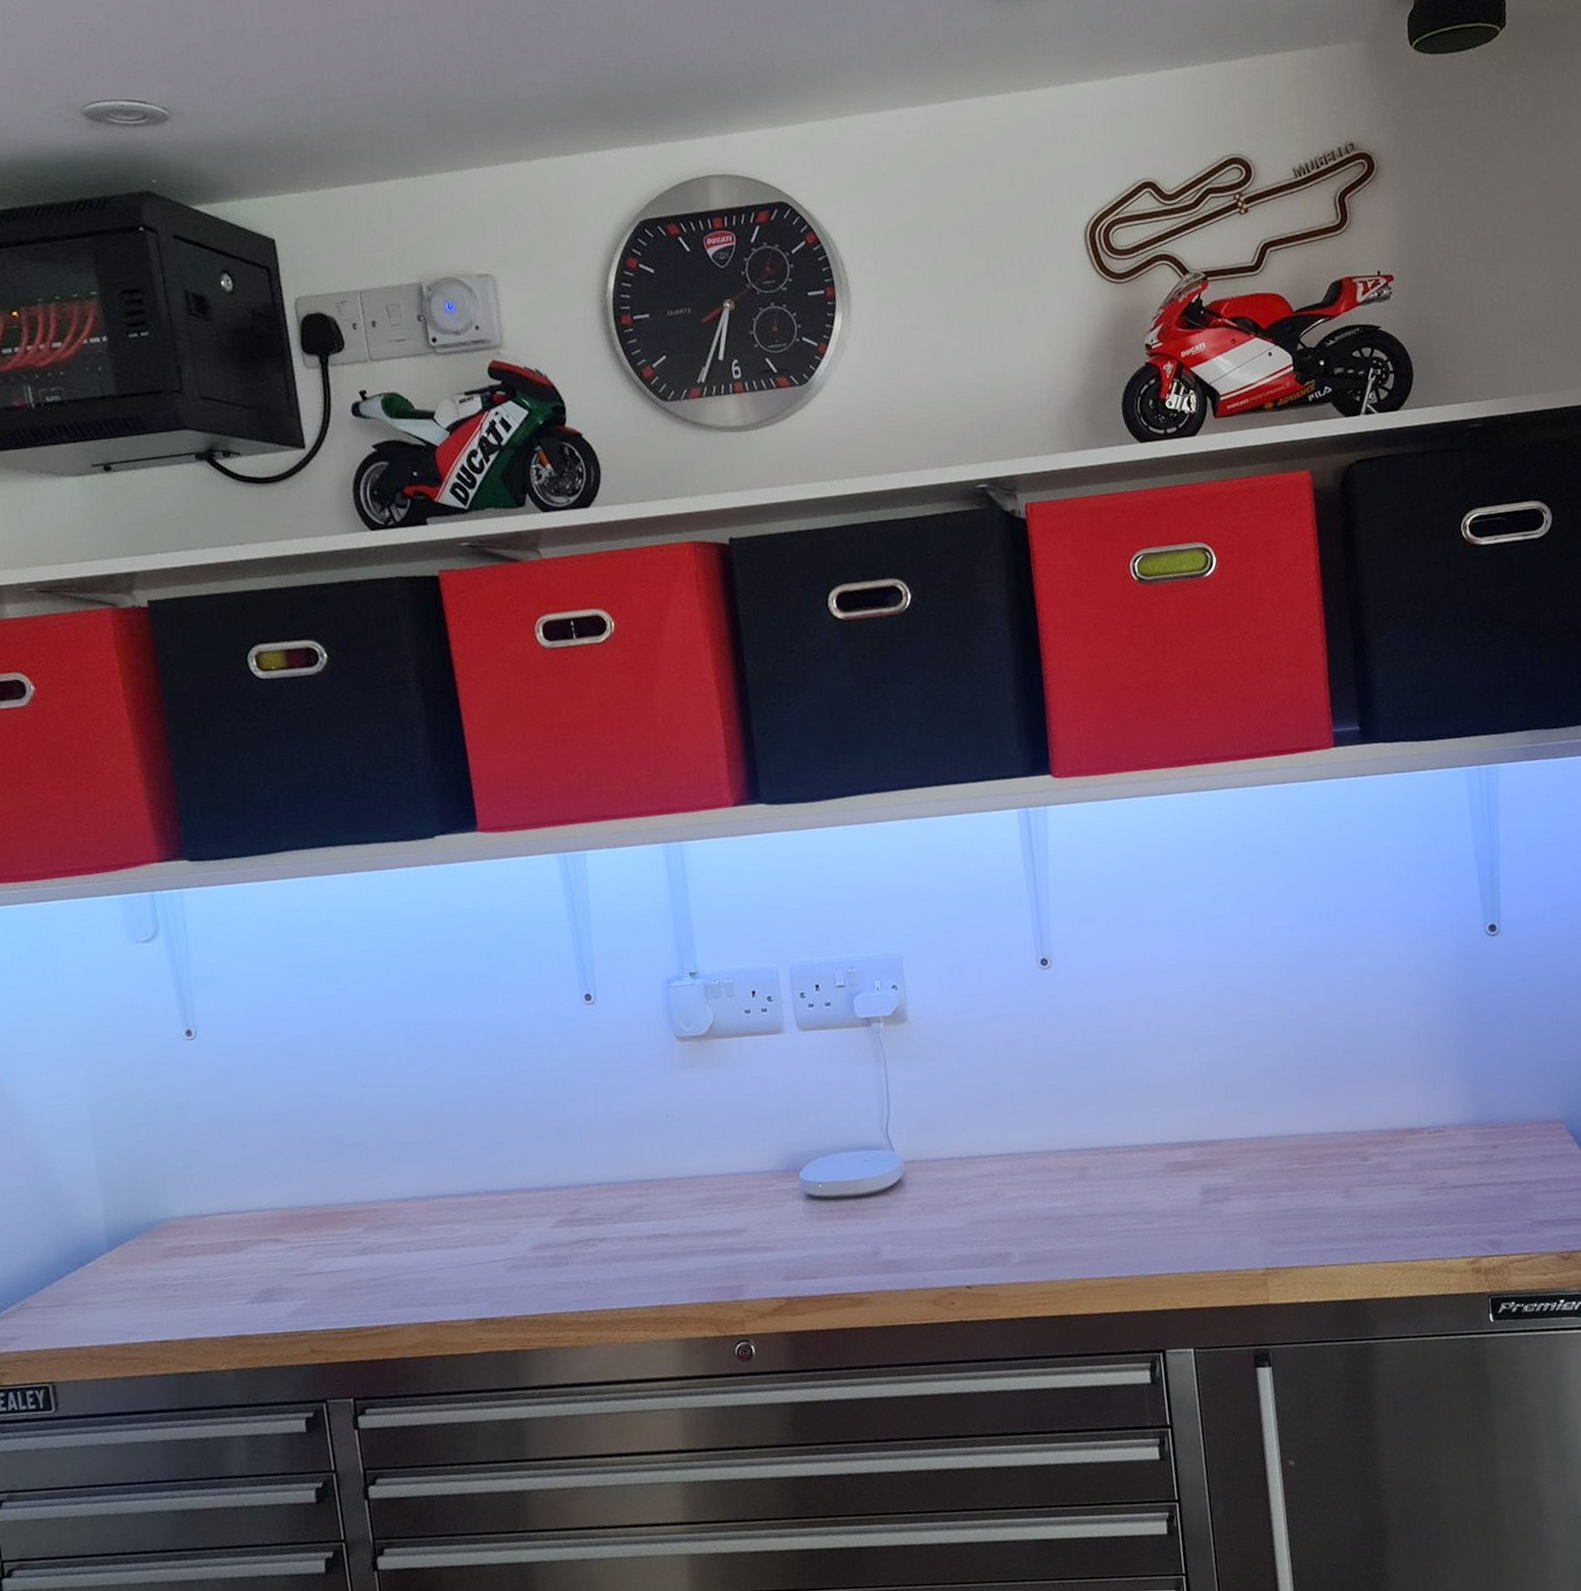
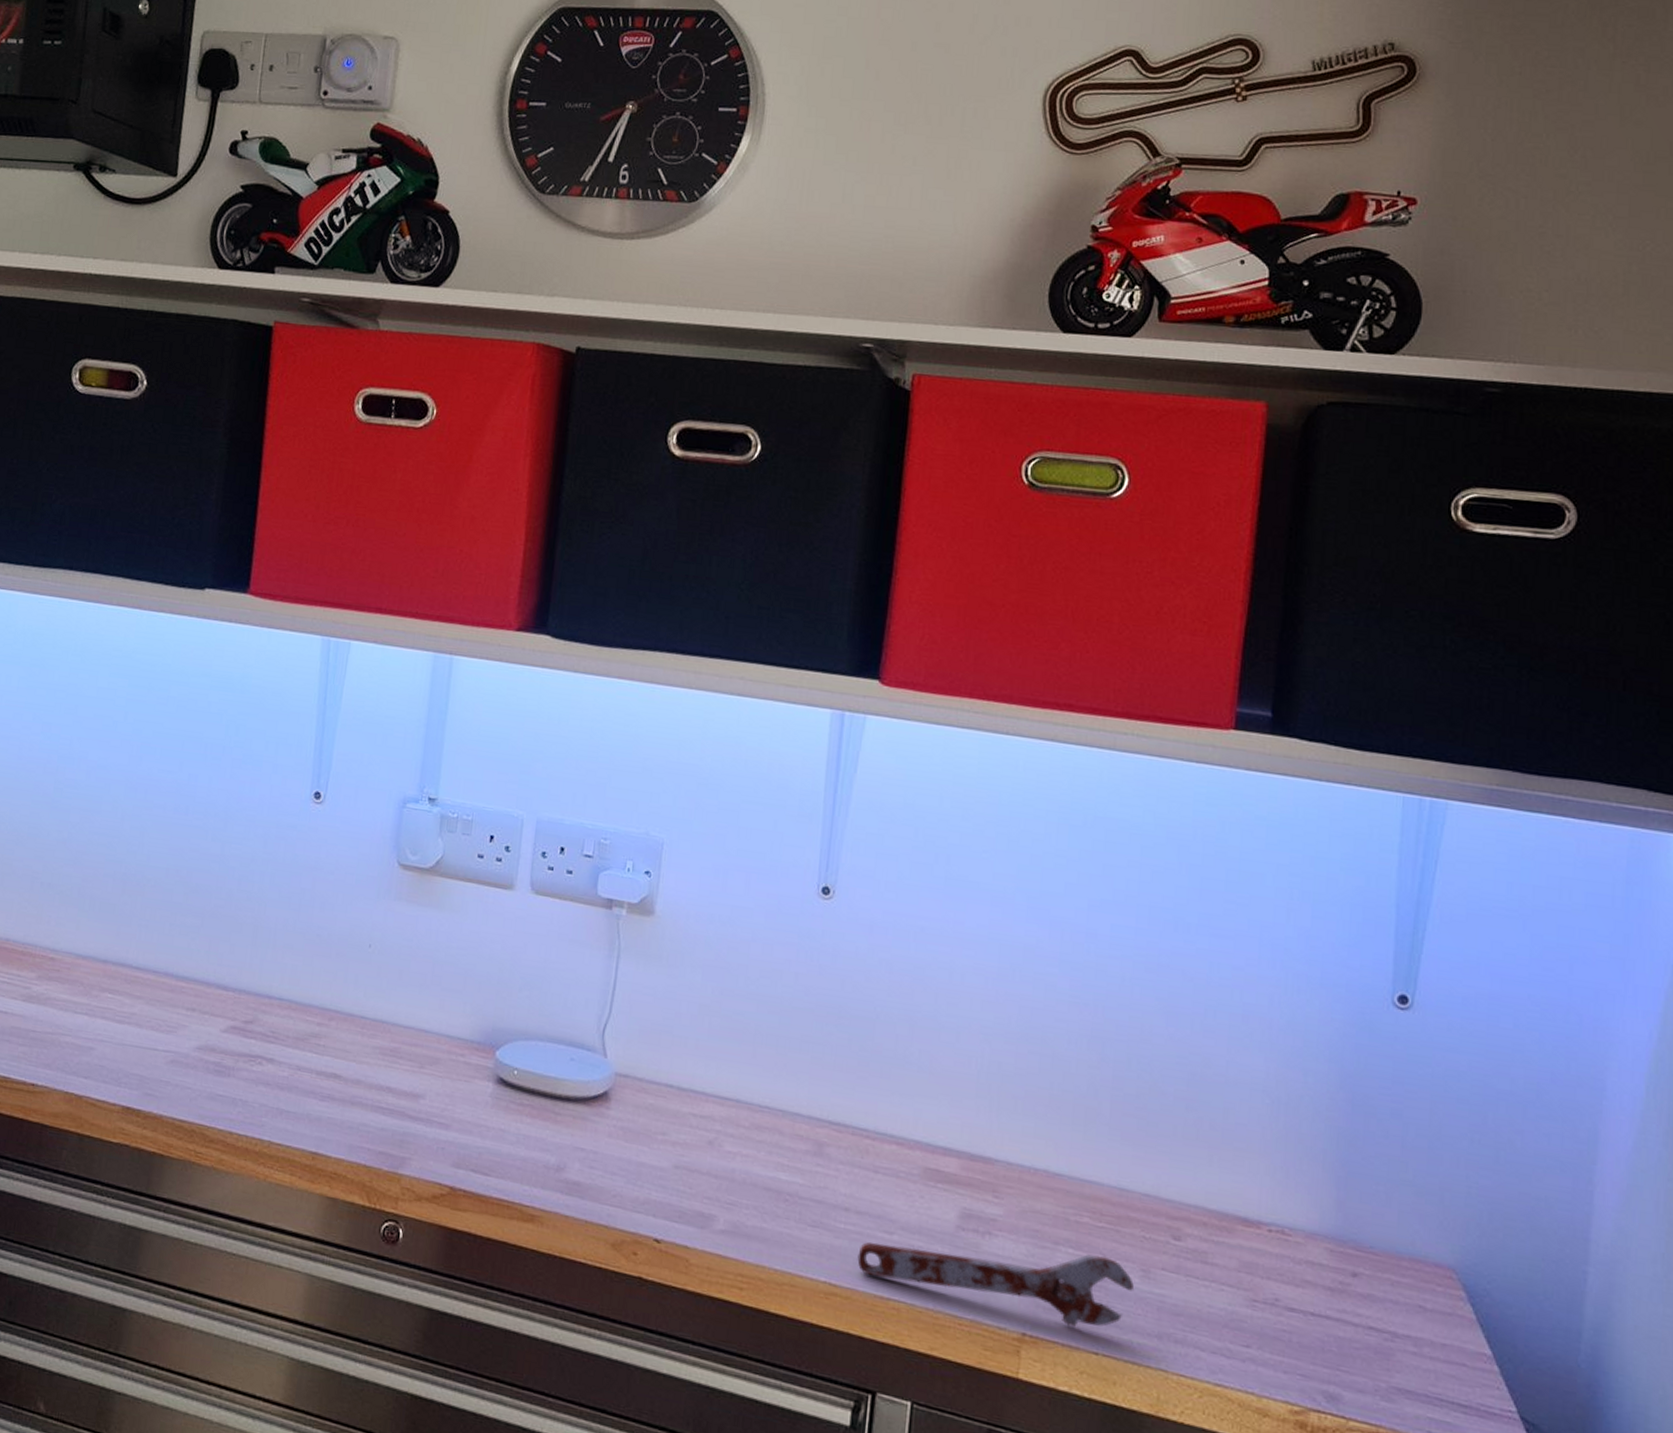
adjustable wrench: none [1129,1189,1341,1261] -> present [857,1242,1134,1328]

